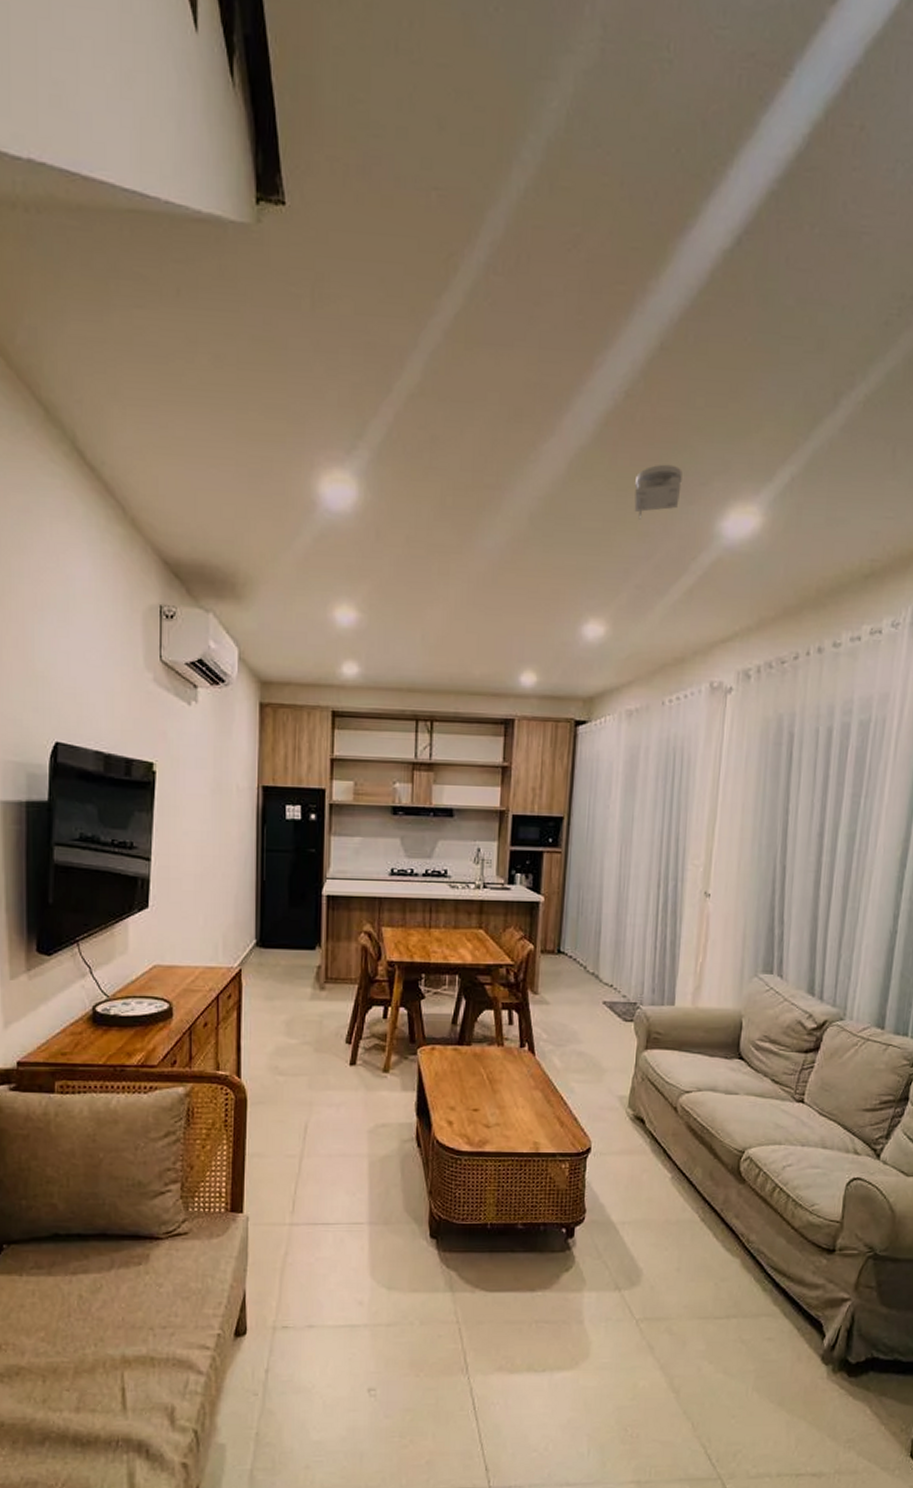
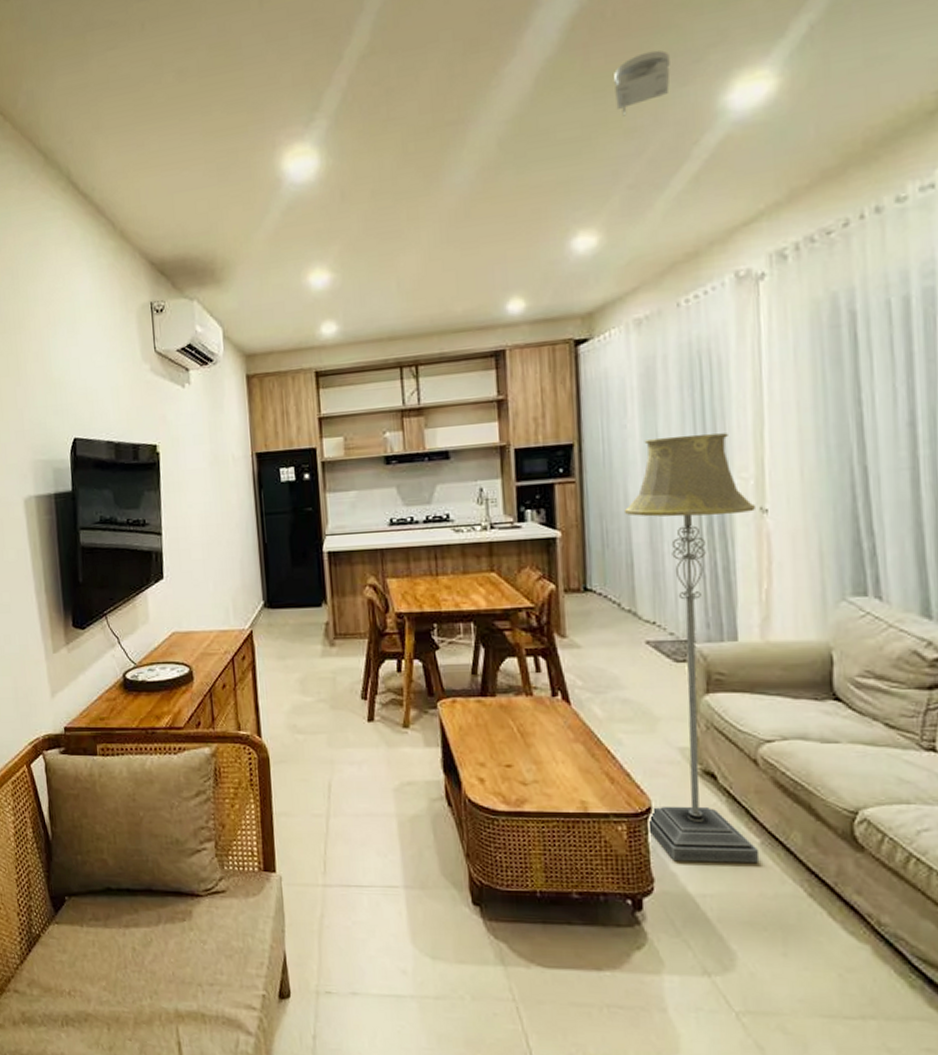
floor lamp: none [585,820,701,1195] -> present [623,433,760,864]

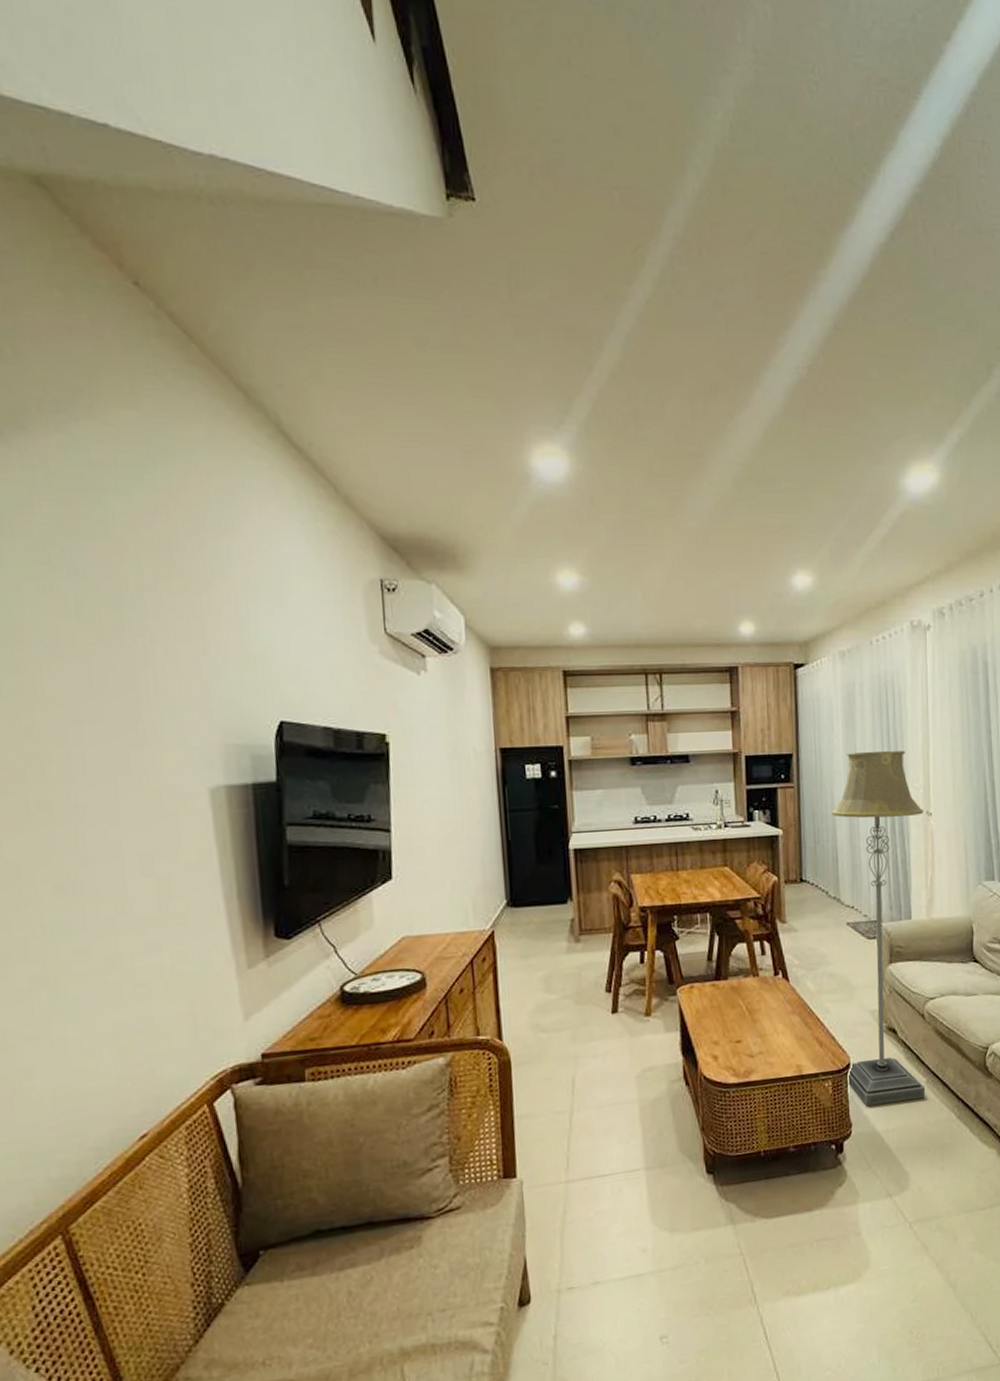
smoke detector: present [614,50,670,117] -> none [825,430,866,480]

